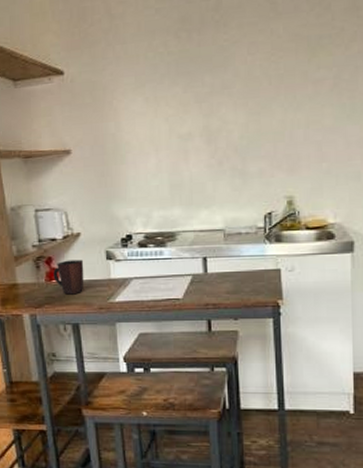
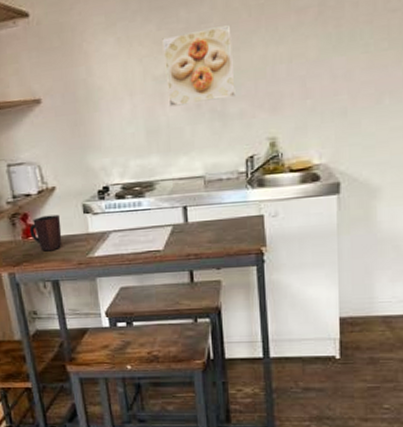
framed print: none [188,92,256,163] -> present [162,25,236,107]

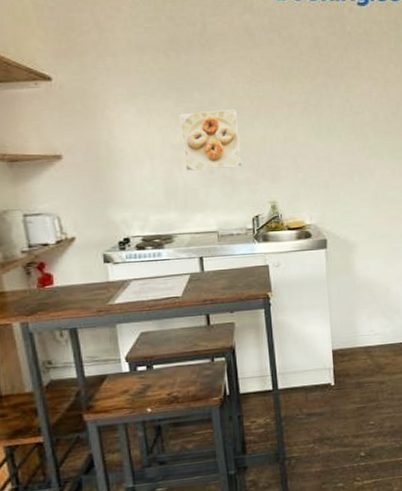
mug: present [29,214,62,252] -> none [46,264,81,300]

